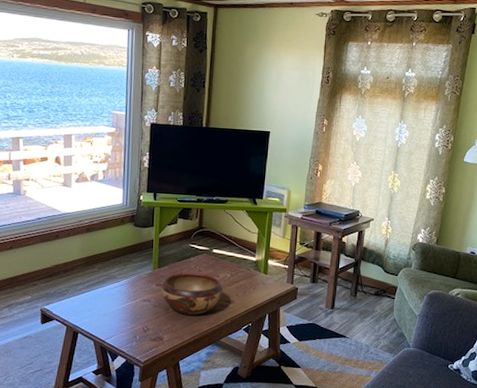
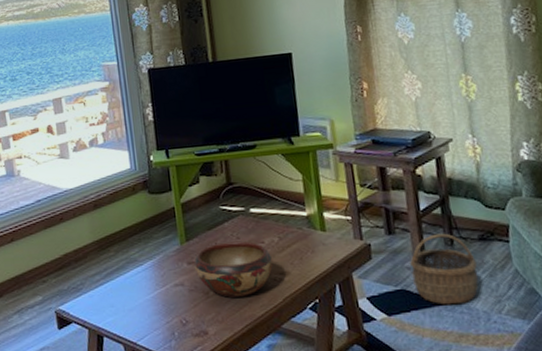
wicker basket: none [322,286,369,338] -> present [410,233,479,305]

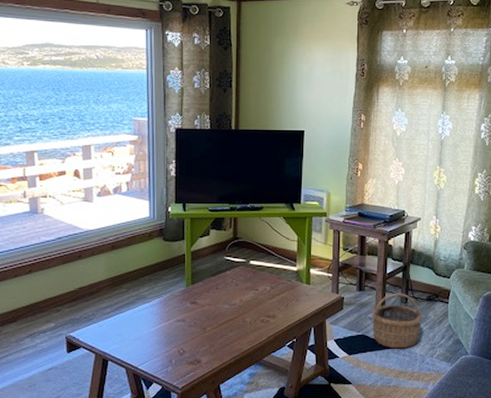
decorative bowl: present [193,241,273,299] -> none [196,287,263,335]

